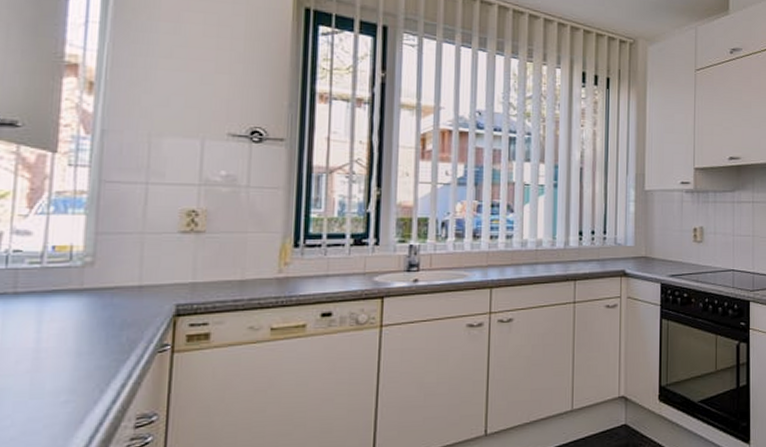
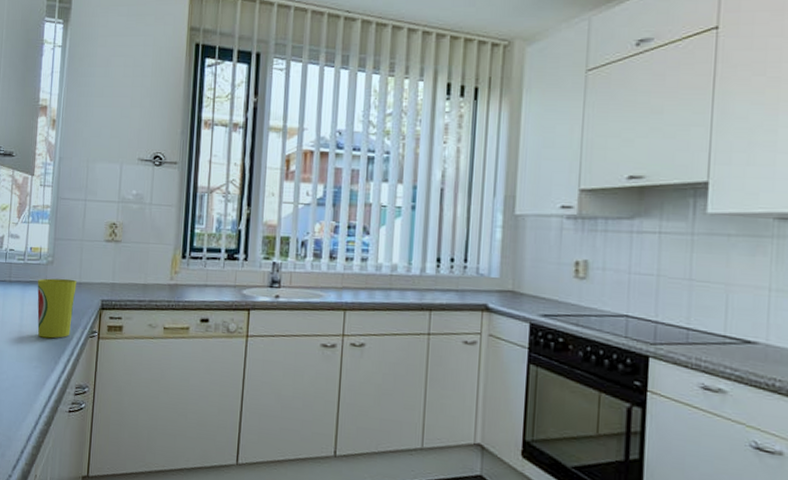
cup: none [66,282,135,362] -> present [37,278,77,339]

